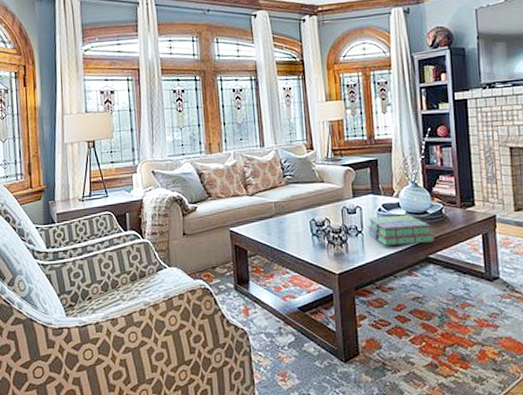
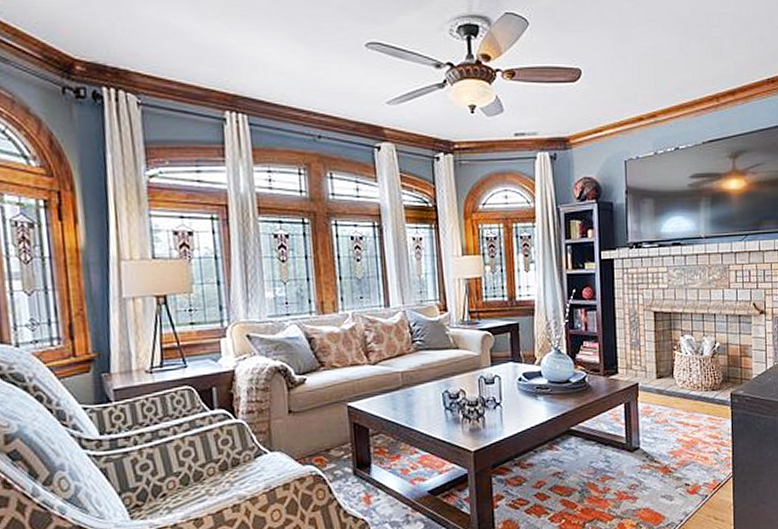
stack of books: present [366,215,435,246] -> none [505,385,577,419]

